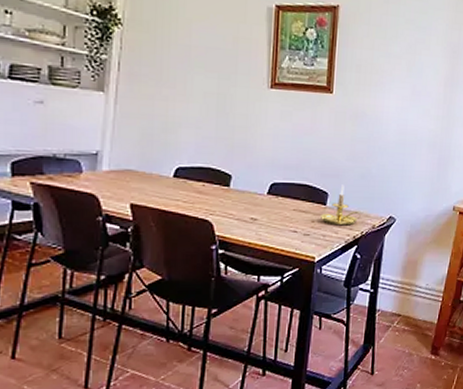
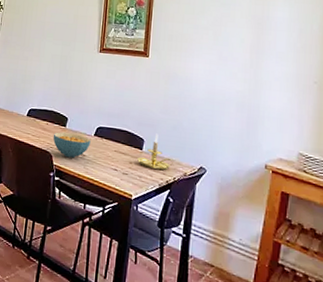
cereal bowl: none [212,194,263,225] -> present [53,132,91,158]

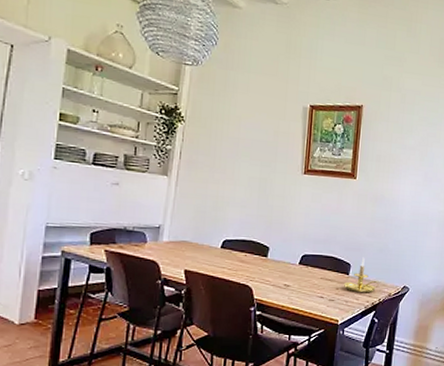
cereal bowl: present [53,132,91,158] -> none [252,263,295,290]

